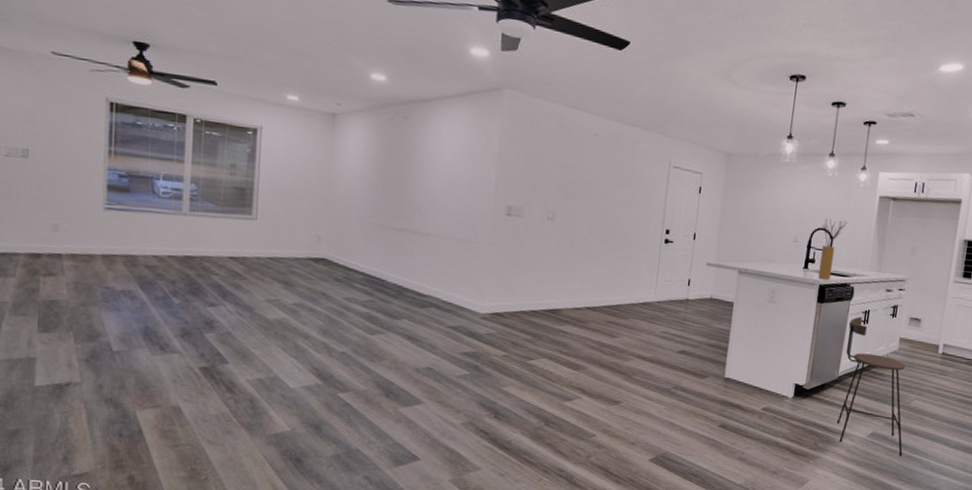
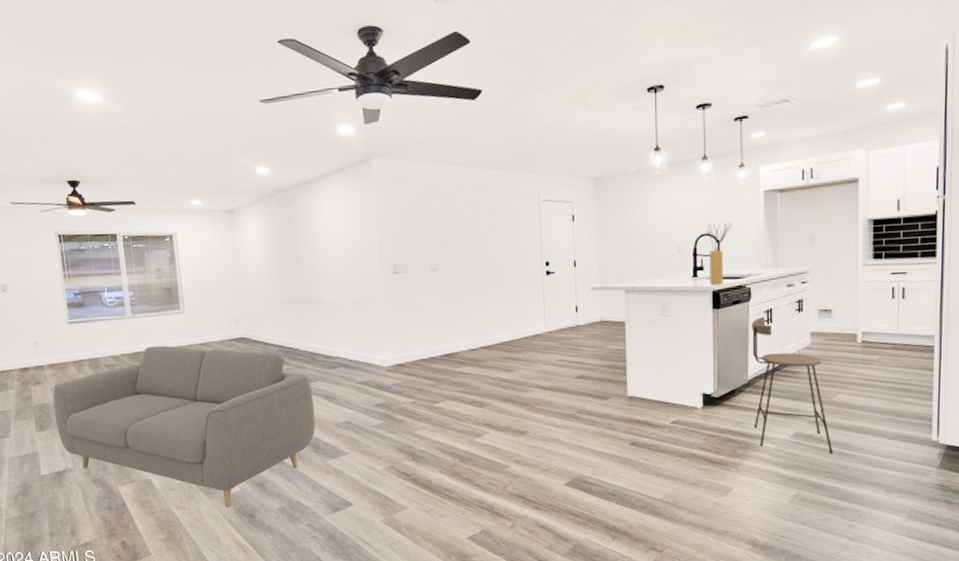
sofa: none [66,251,395,449] -> present [52,345,316,508]

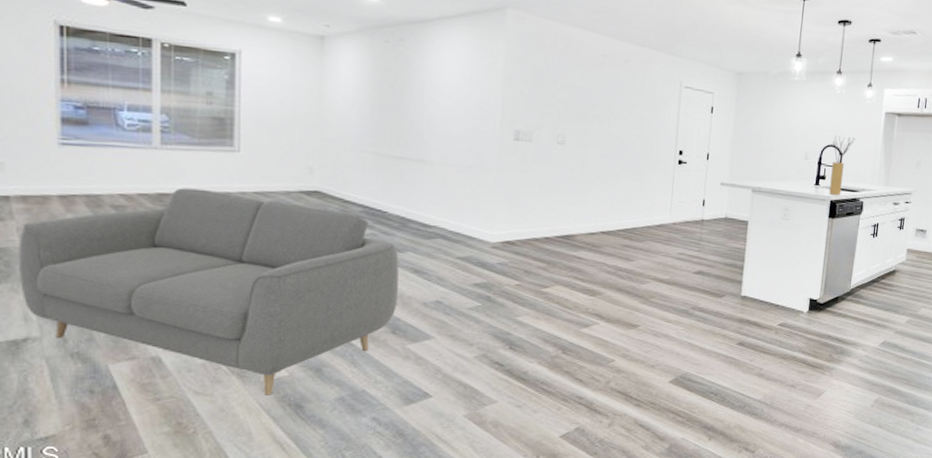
bar stool: present [751,316,834,455] -> none [850,230,912,363]

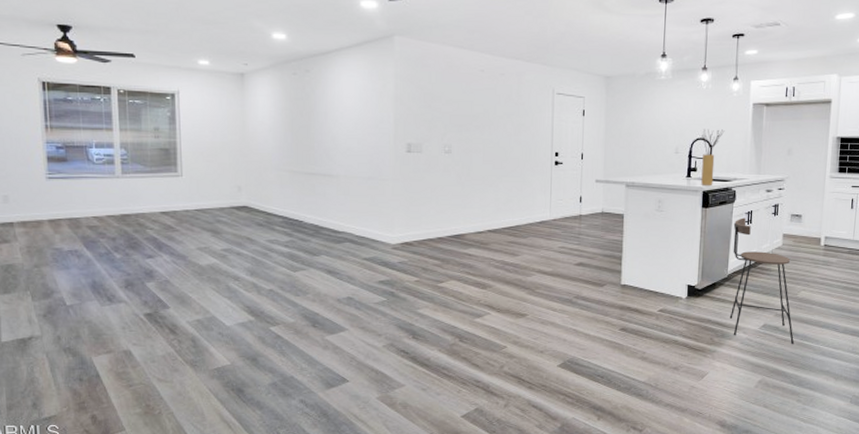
sofa: present [19,188,399,396] -> none [22,209,316,382]
bar stool: none [850,230,912,363] -> present [729,217,795,345]

